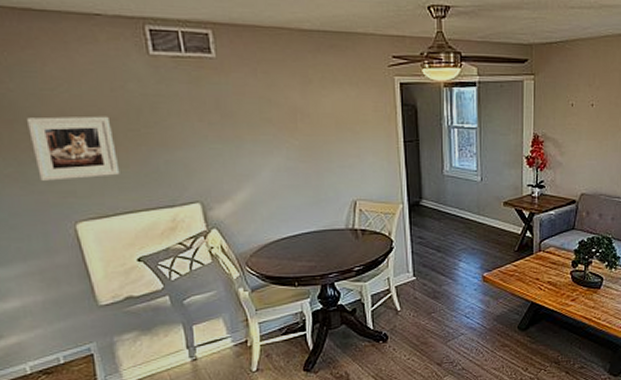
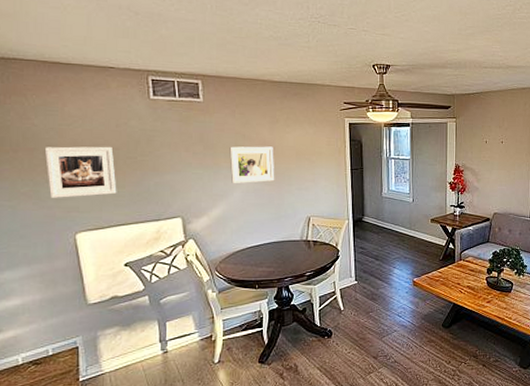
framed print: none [253,113,311,162] -> present [229,146,275,184]

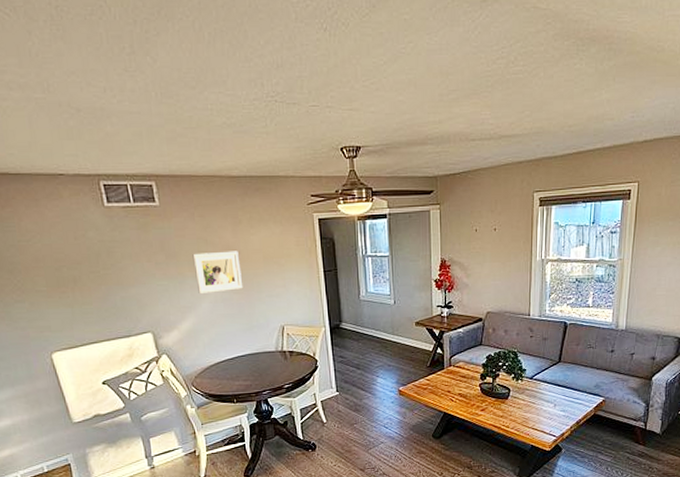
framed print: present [44,146,117,198] -> none [8,261,85,318]

